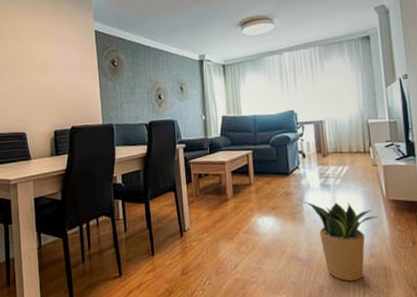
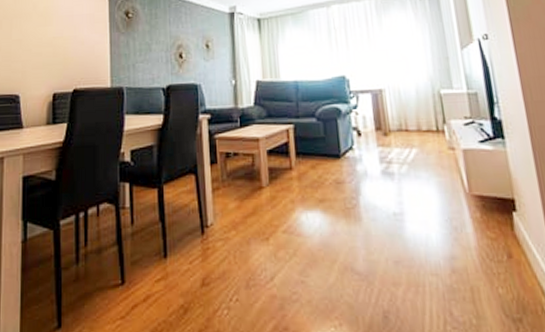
potted plant: present [305,202,378,282] -> none [362,194,459,307]

